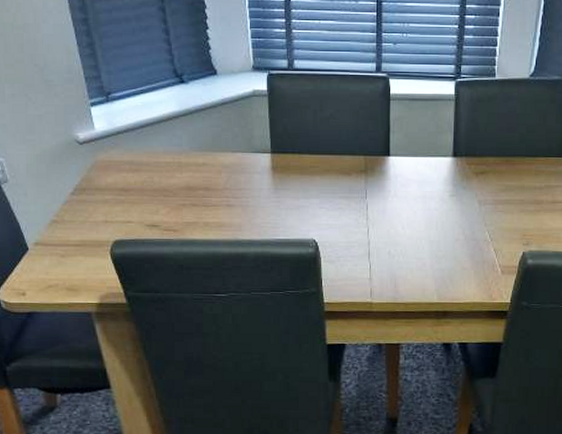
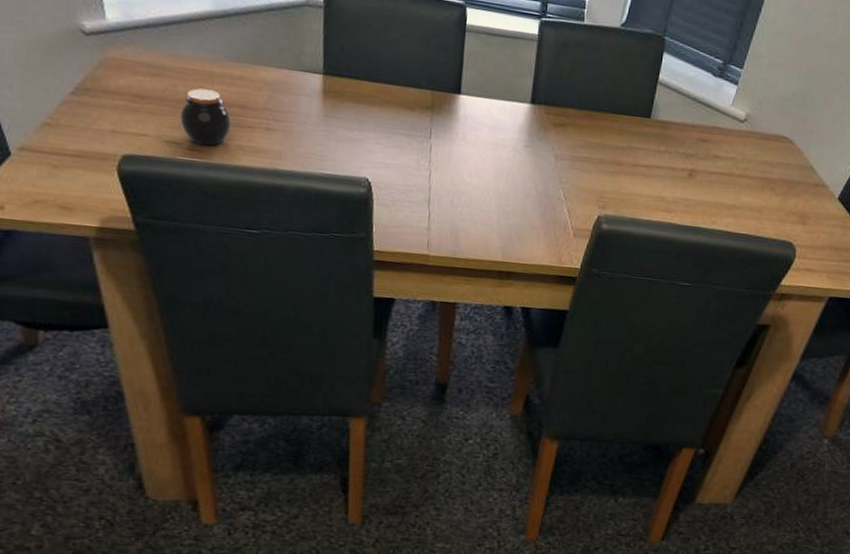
jar: none [157,177,199,226] -> present [180,88,232,146]

